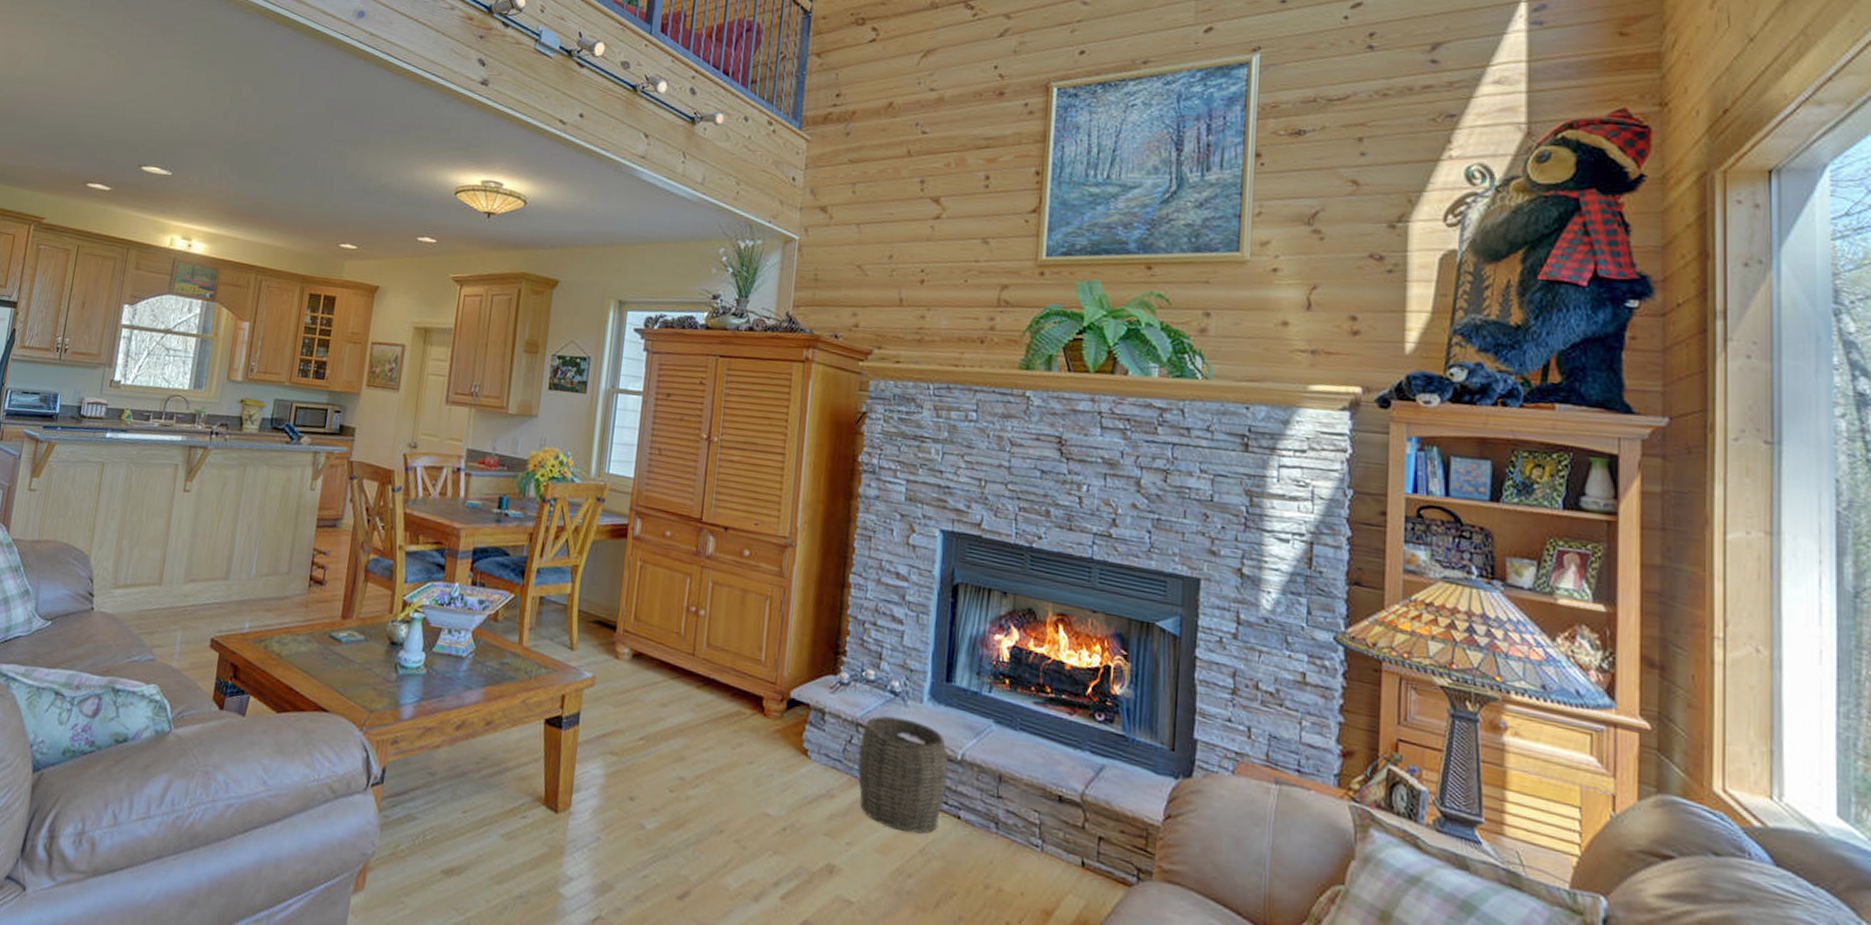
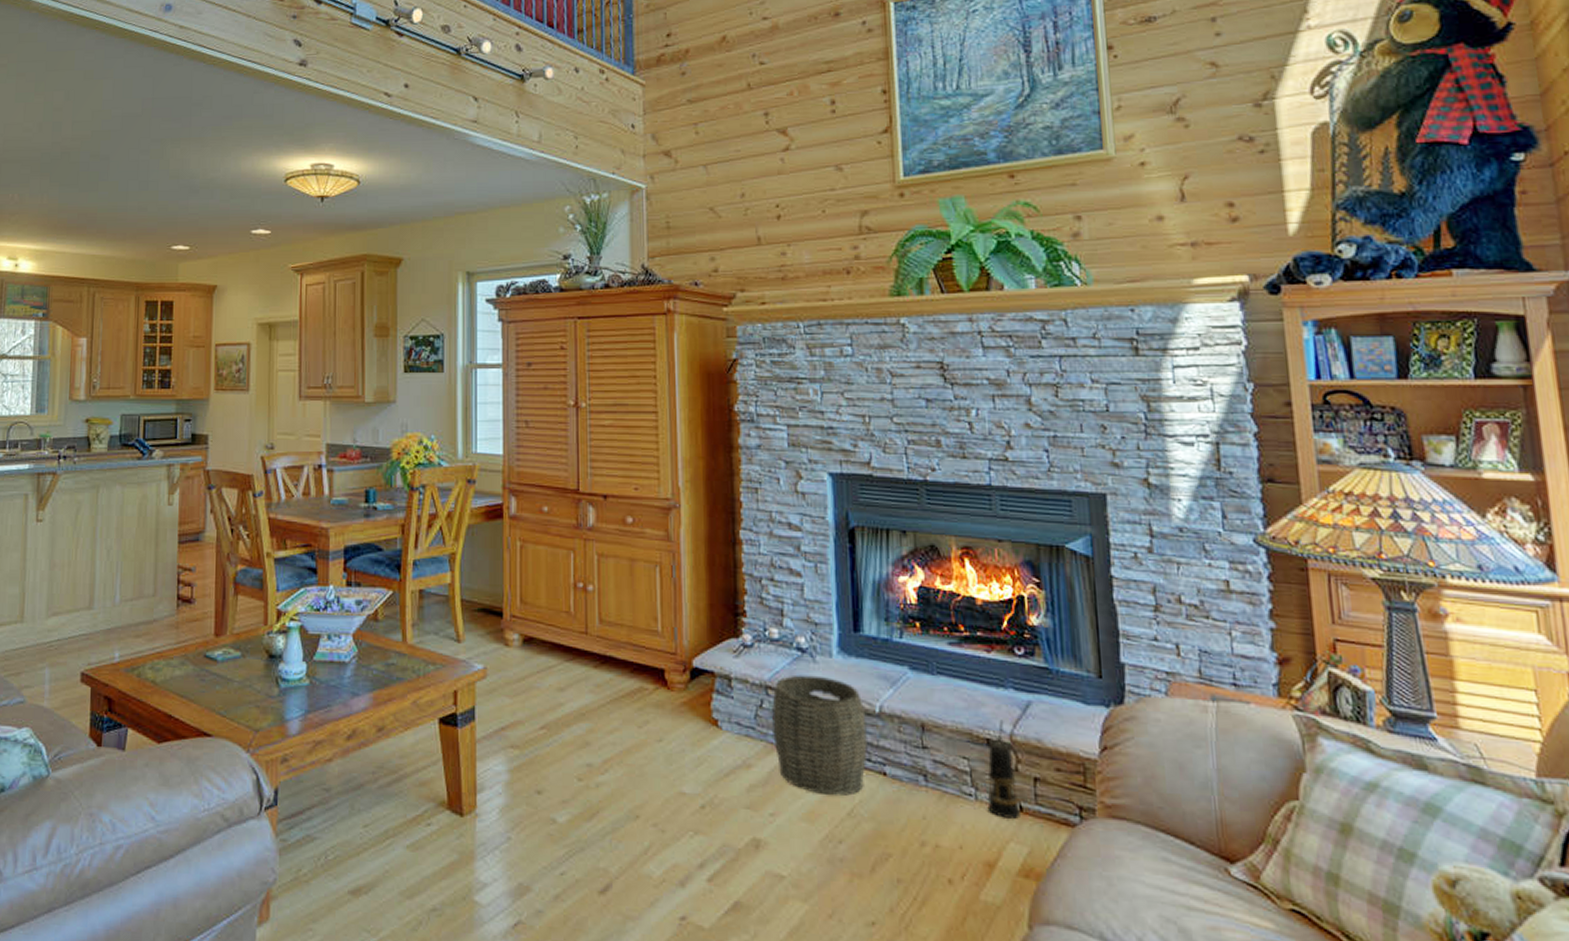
lantern: none [1051,779,1082,873] -> present [987,719,1020,819]

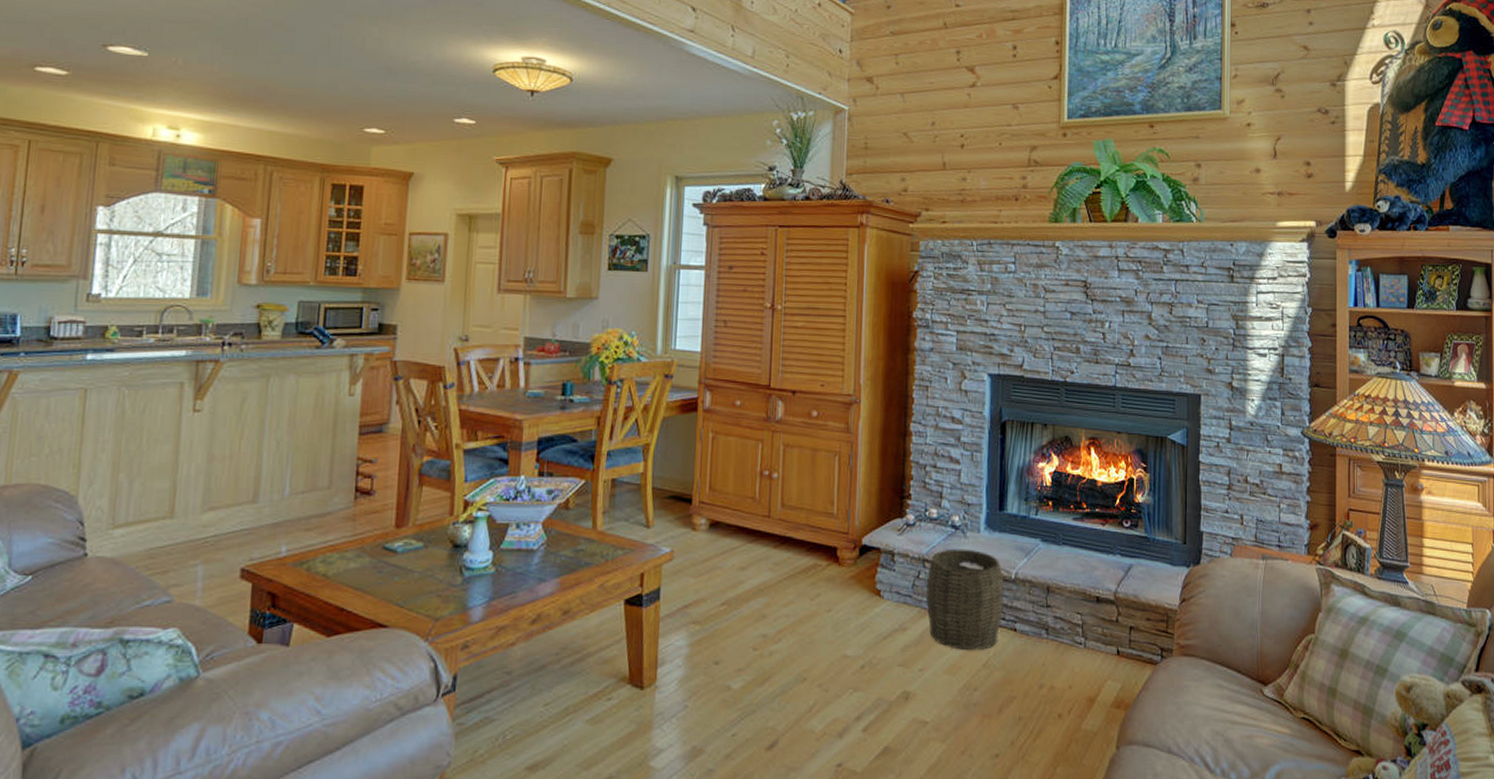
lantern: present [987,719,1020,819] -> none [1093,580,1117,661]

